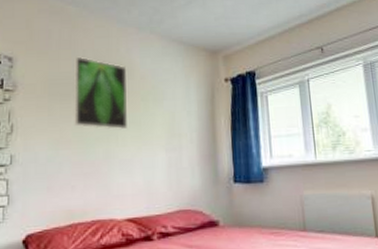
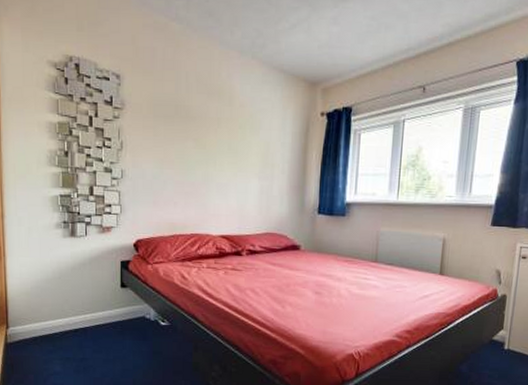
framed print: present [74,56,127,129] -> none [177,78,227,154]

